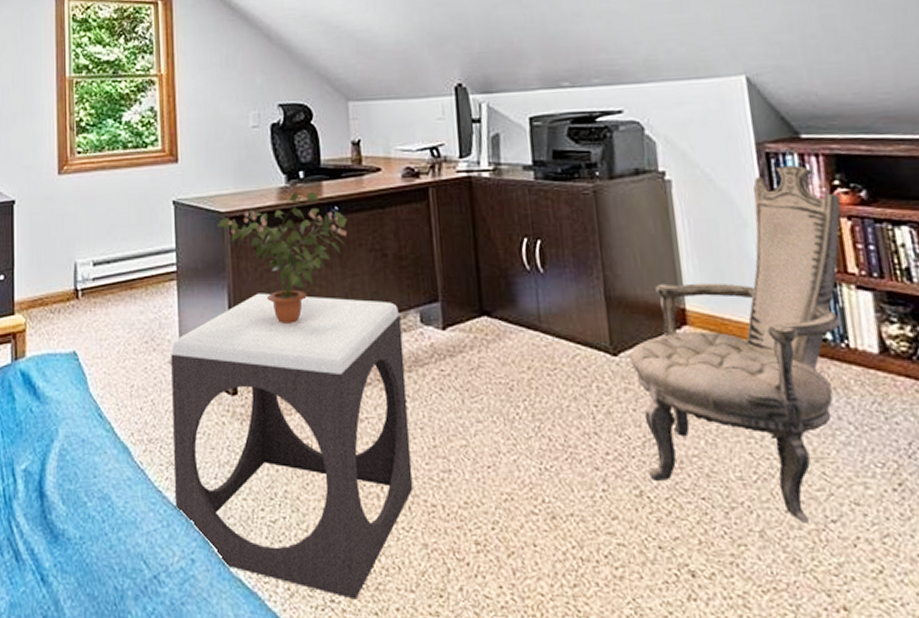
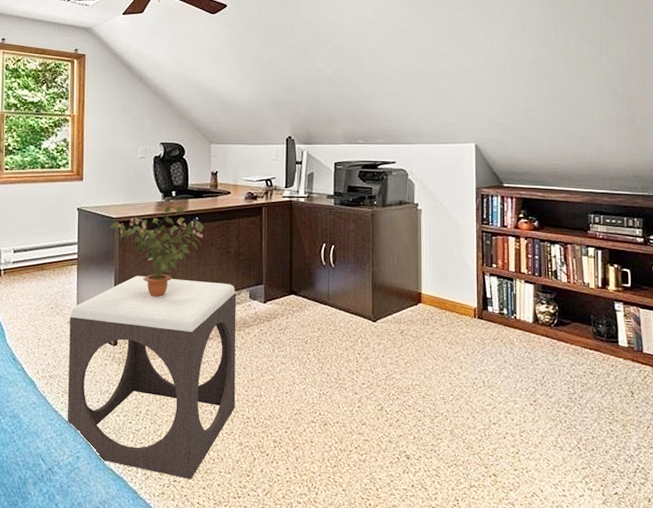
armchair: present [630,165,841,523] -> none [384,203,523,425]

